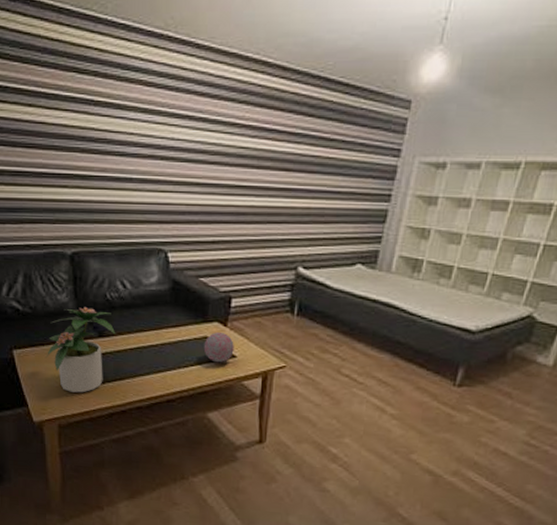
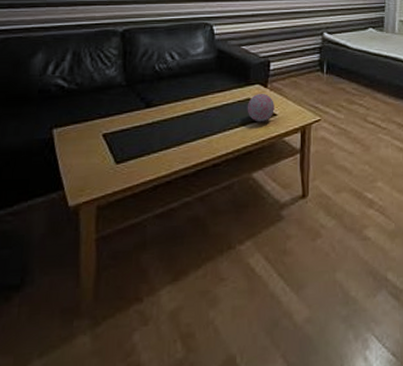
potted plant: present [46,306,116,393] -> none [89,79,163,168]

